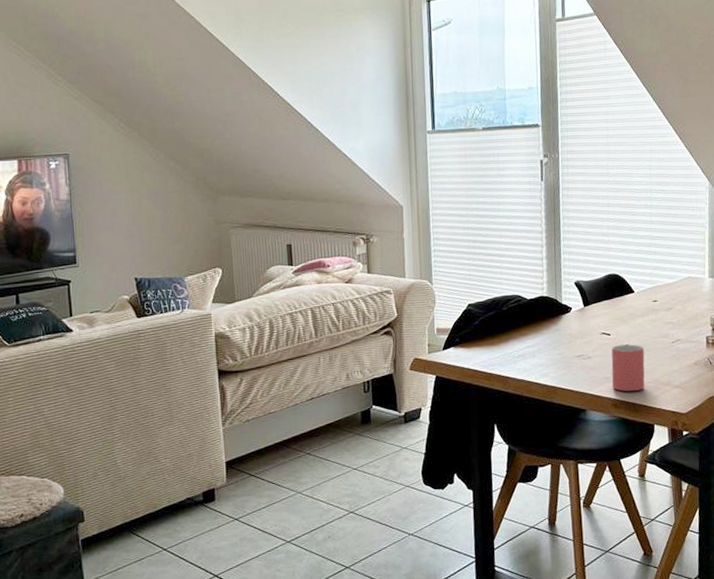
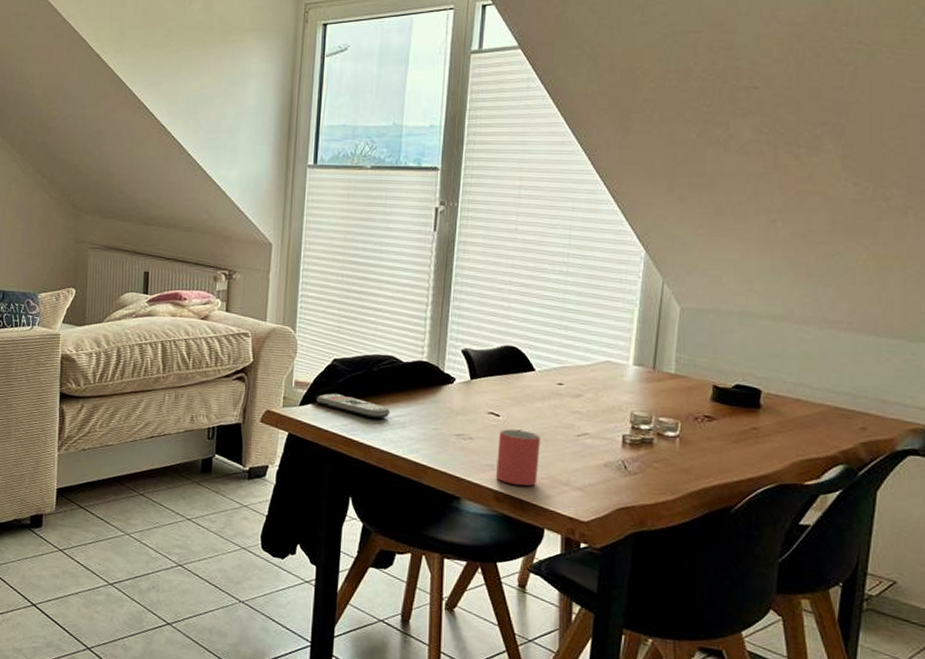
remote control: none [457,334,521,353] -> present [317,393,390,419]

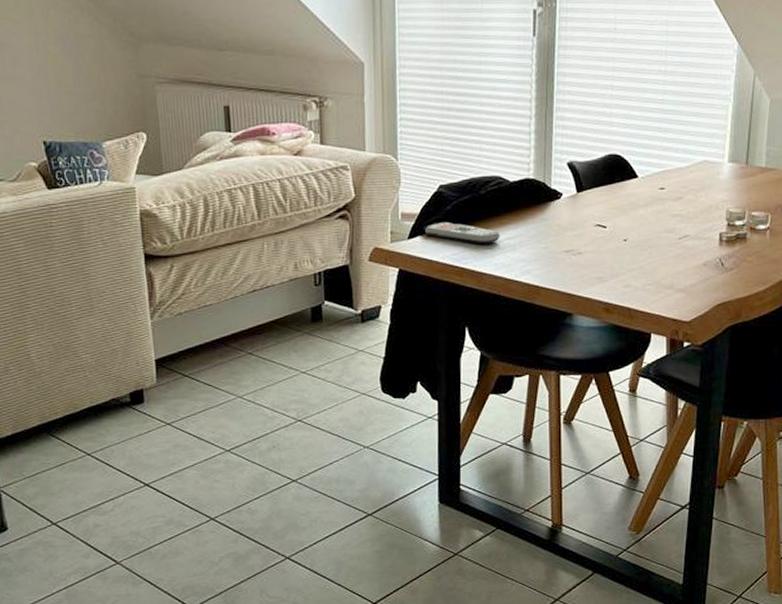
mug: present [495,429,540,486] -> none [604,239,645,295]

